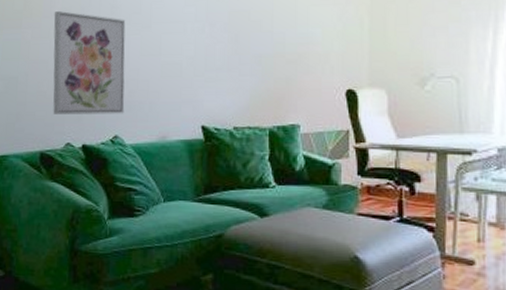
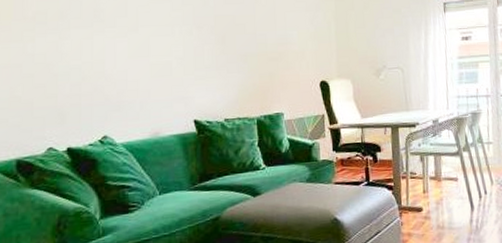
wall art: present [53,11,126,114] -> none [27,14,113,120]

